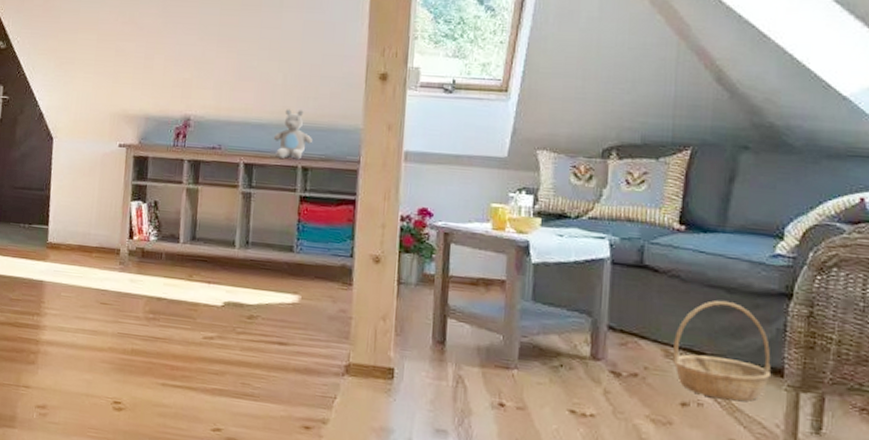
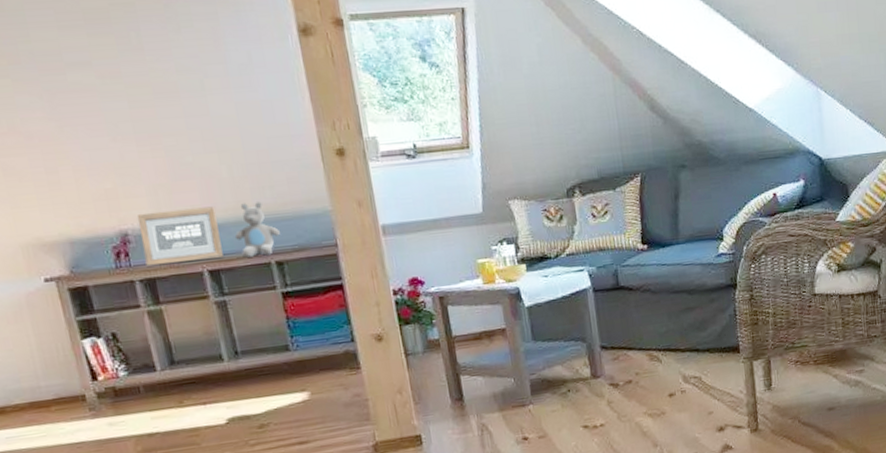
picture frame: none [197,104,265,155] -> present [137,206,223,267]
basket: present [673,300,771,402] -> none [654,301,730,384]

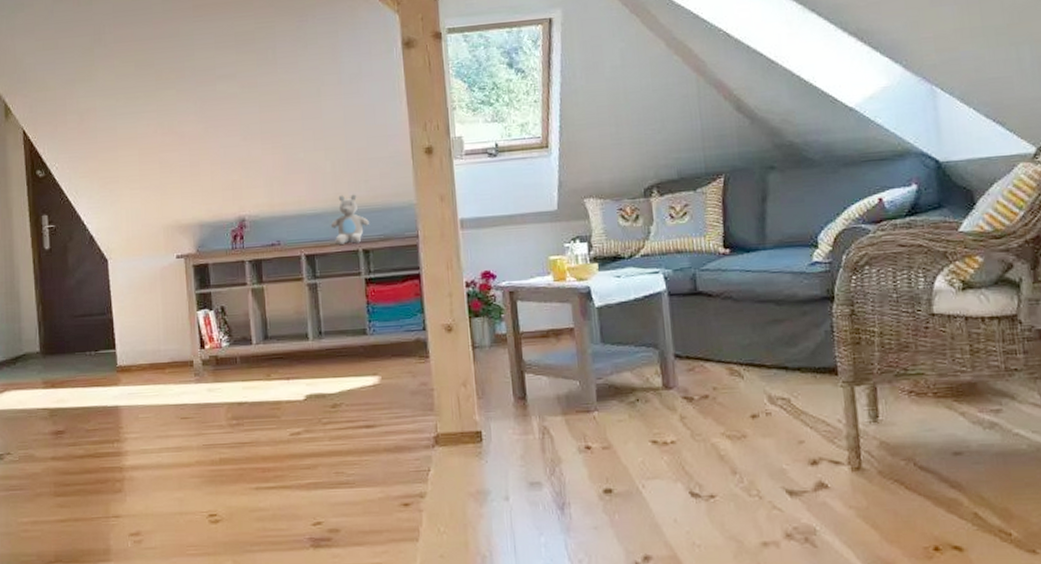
picture frame: present [137,206,223,267] -> none [254,197,319,249]

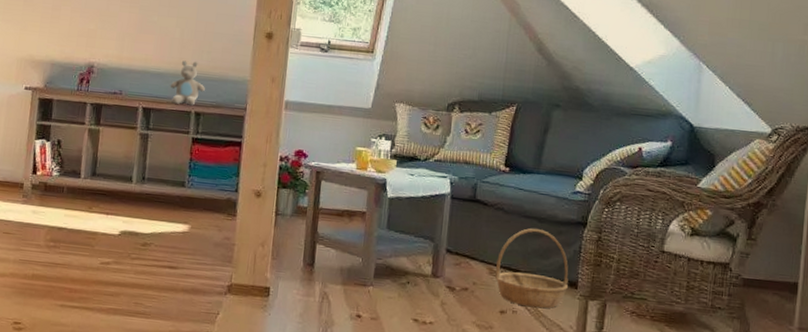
basket: none [735,312,826,406] -> present [495,228,569,309]

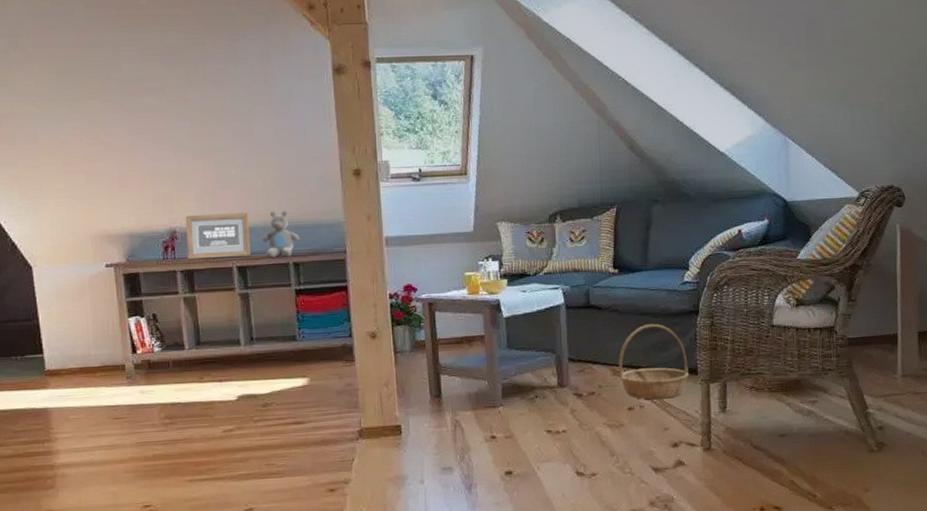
picture frame: none [99,53,163,100] -> present [185,212,251,260]

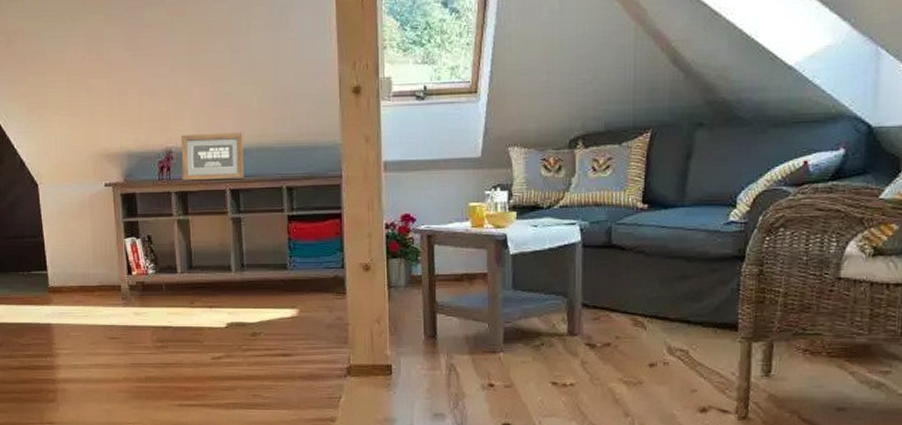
stuffed animal: present [261,211,299,258] -> none [255,131,294,181]
basket: present [618,323,689,400] -> none [641,269,727,357]

